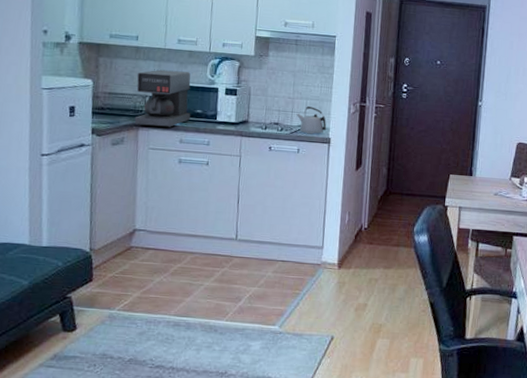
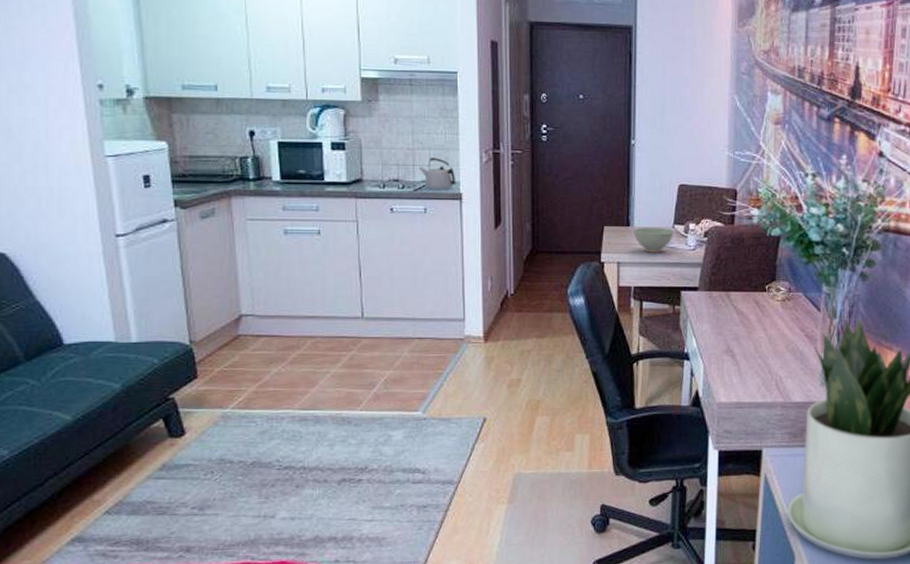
coffee maker: present [134,69,191,128] -> none [221,124,293,194]
bowl: none [474,177,511,201] -> present [632,227,674,253]

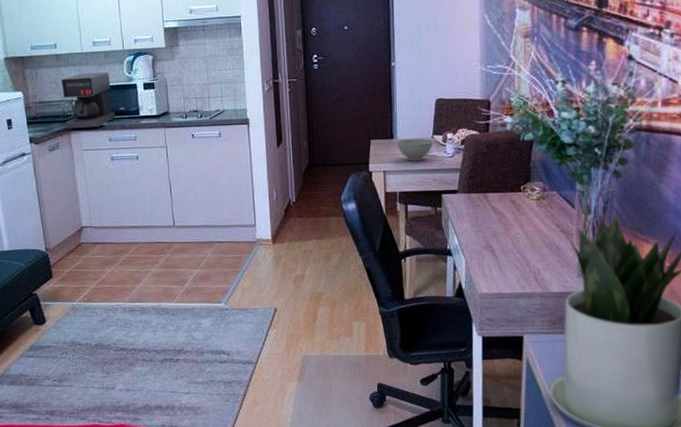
coffee maker: none [221,124,293,194] -> present [61,72,116,130]
kettle: present [419,157,456,190] -> none [213,90,244,118]

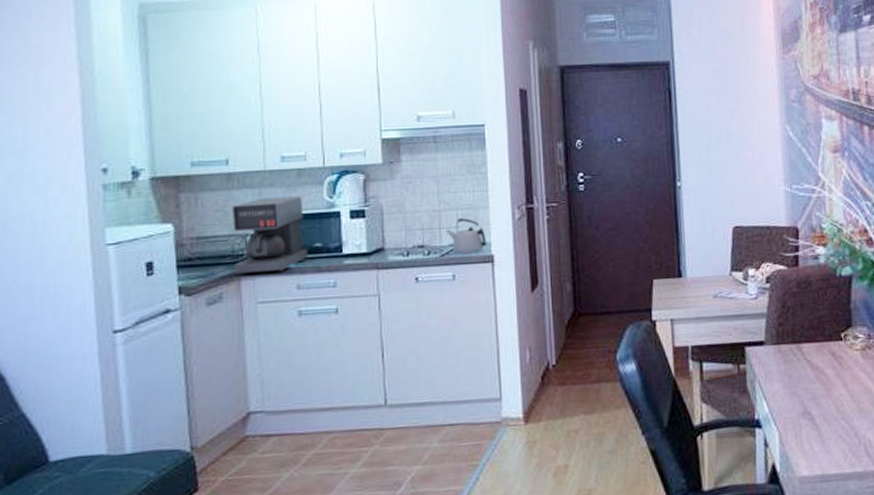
kettle: none [213,90,244,118] -> present [445,218,487,254]
bowl: present [396,138,434,162] -> none [685,275,733,306]

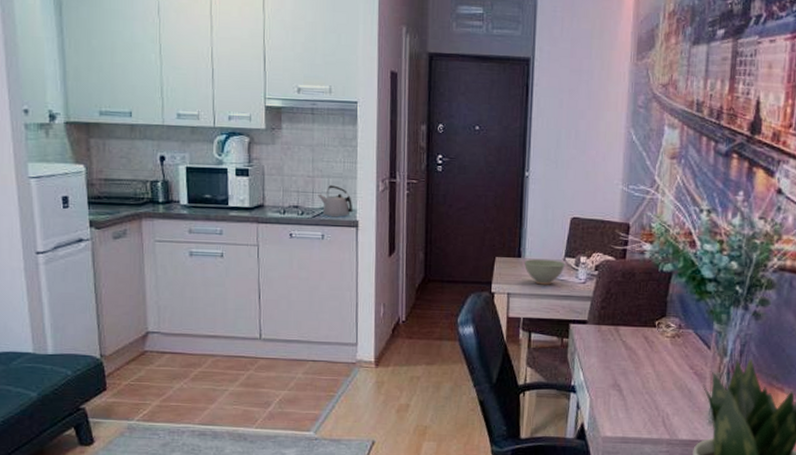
coffee maker: present [231,196,308,275] -> none [134,150,199,217]
bowl: none [685,275,733,306] -> present [523,258,565,285]

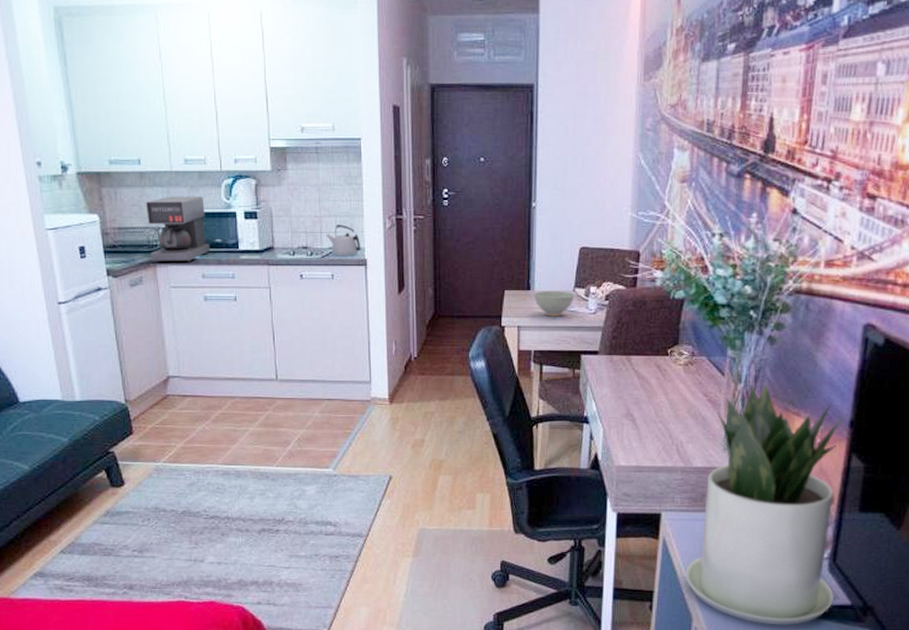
coffee maker: none [134,150,199,217] -> present [145,196,211,263]

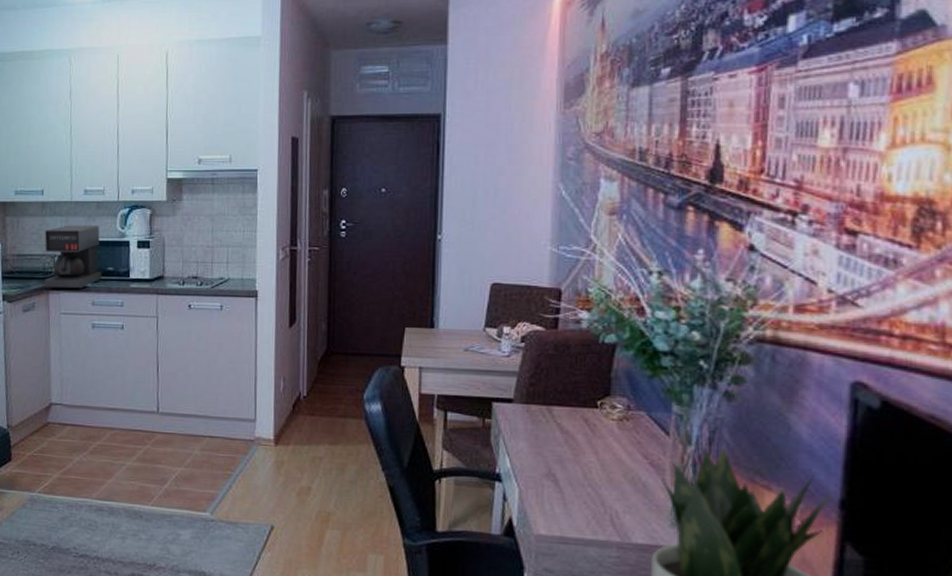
kettle: present [326,224,362,257] -> none [217,255,253,288]
bowl: present [533,290,575,317] -> none [437,329,486,359]

